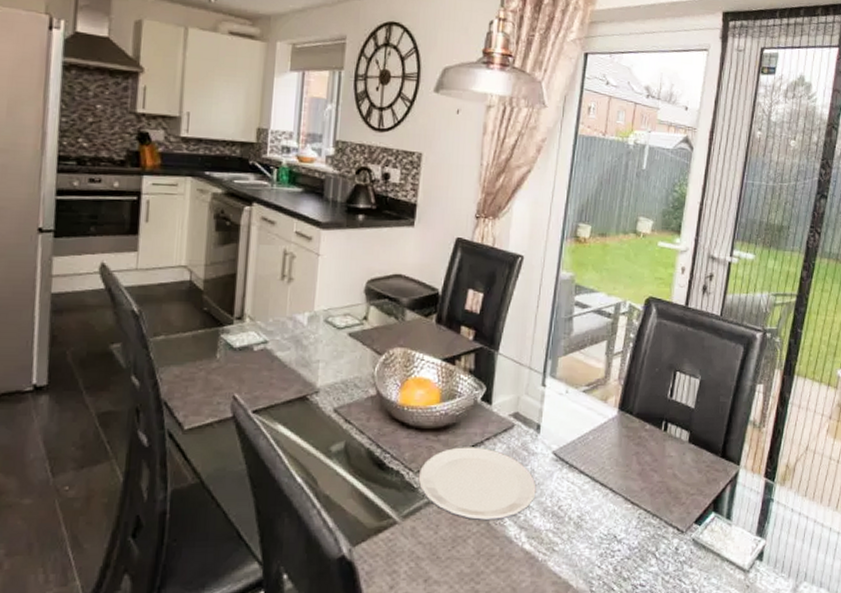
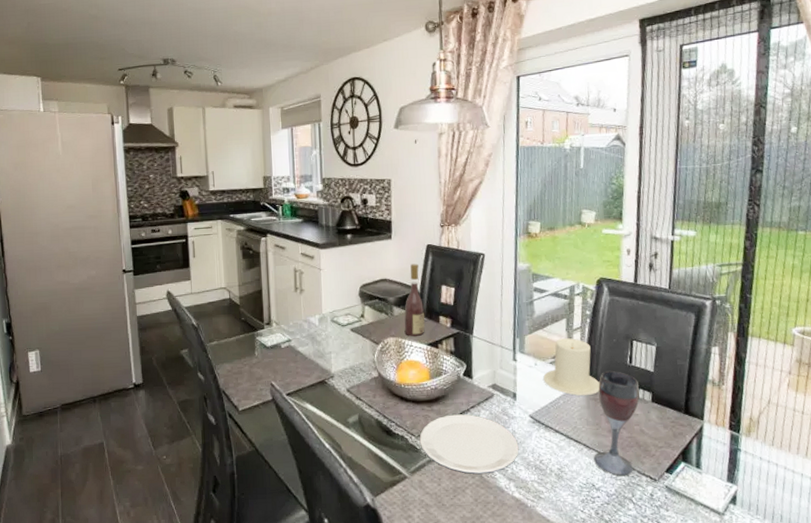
wine bottle: none [416,259,444,350] -> present [404,263,425,337]
candle: none [574,364,636,431] -> present [543,338,600,396]
cup: none [619,405,678,527] -> present [594,371,640,476]

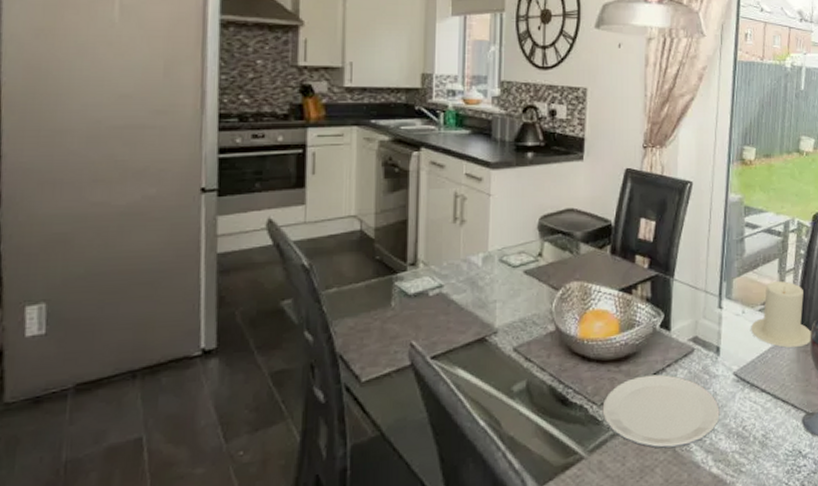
wine bottle: present [404,263,425,337] -> none [592,191,618,281]

